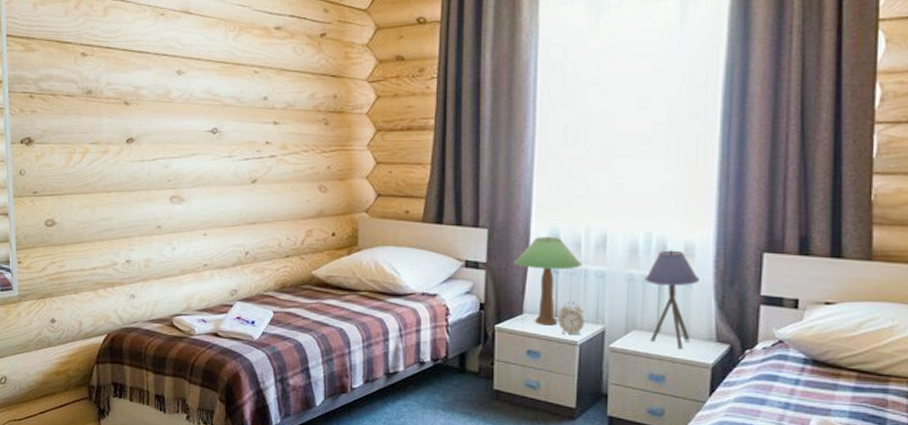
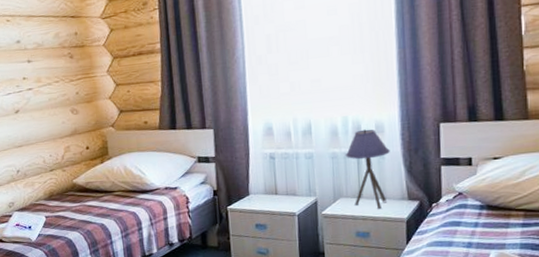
table lamp: present [513,236,582,326] -> none [237,129,294,203]
alarm clock: present [558,301,584,334] -> none [278,180,300,207]

